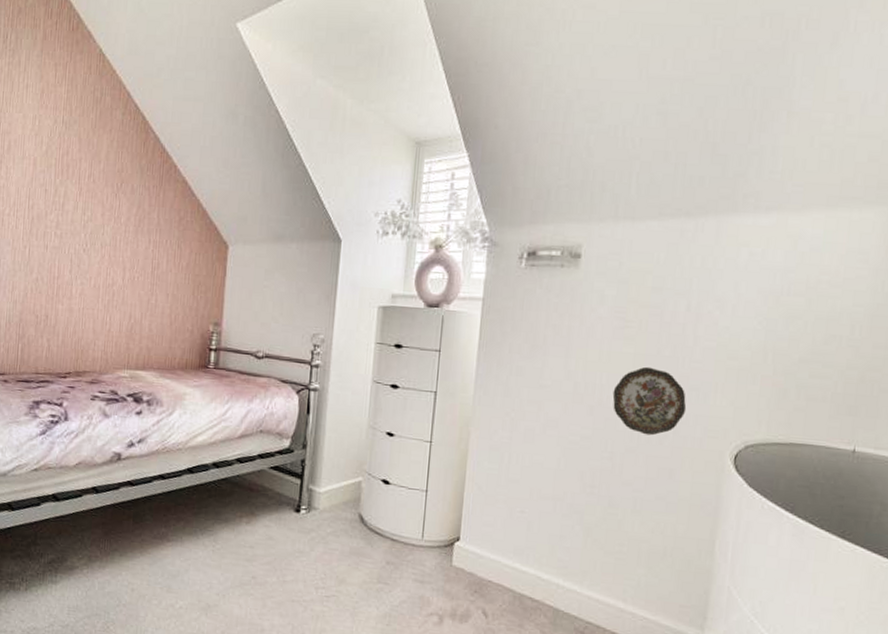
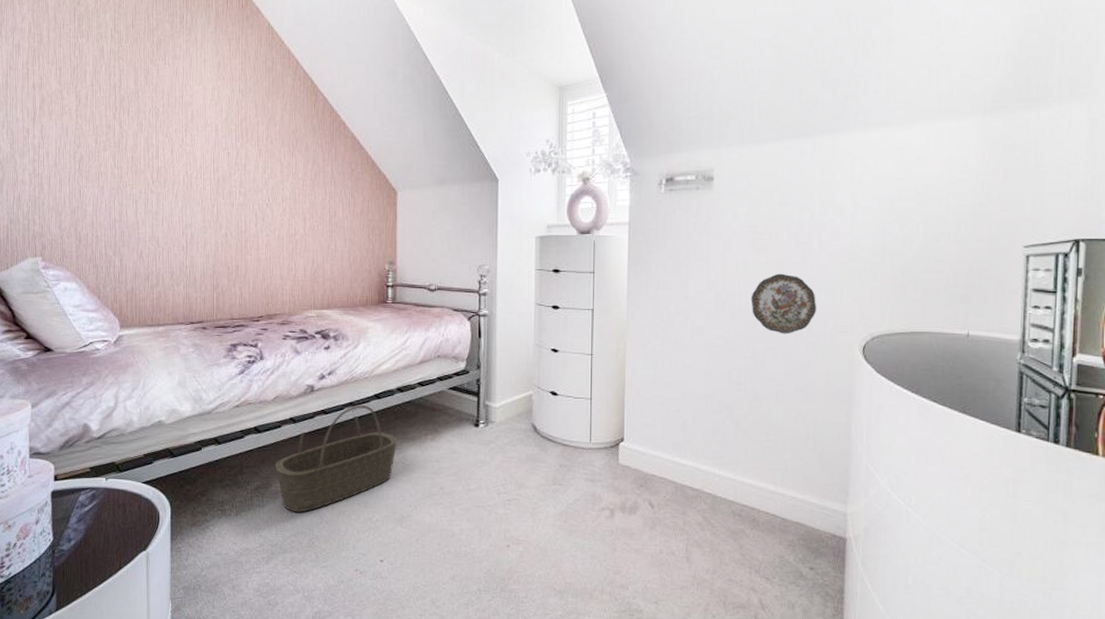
basket: none [73,476,208,593] -> present [276,403,397,513]

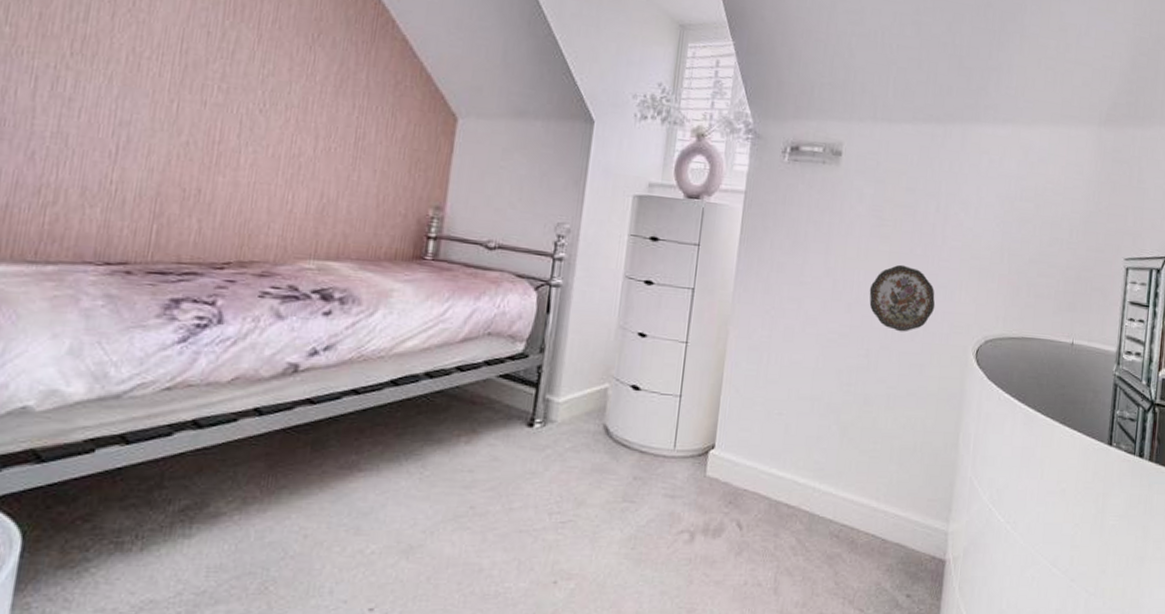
basket: present [276,403,397,513] -> none [219,391,416,544]

